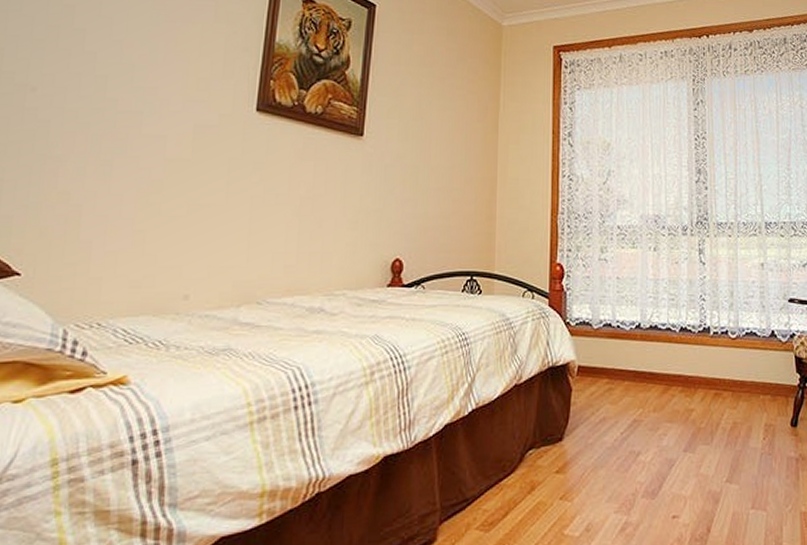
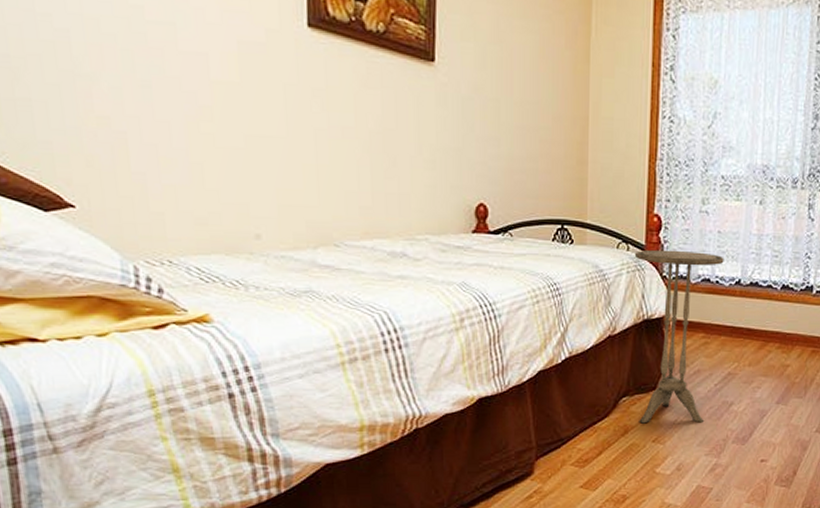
side table: none [539,296,624,479] -> present [634,249,724,424]

